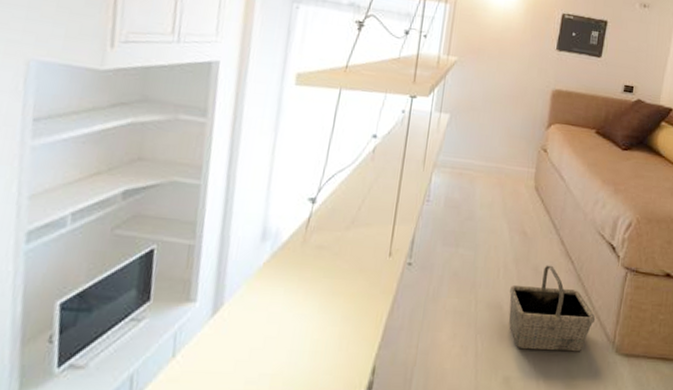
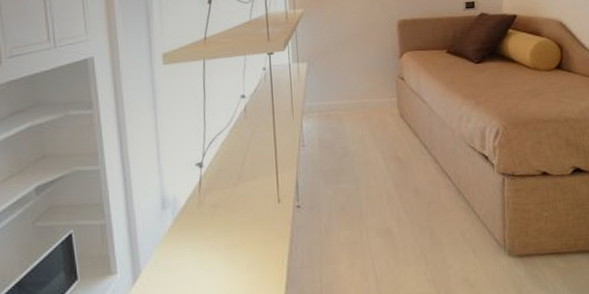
basket: present [508,265,595,352] -> none [396,184,482,267]

